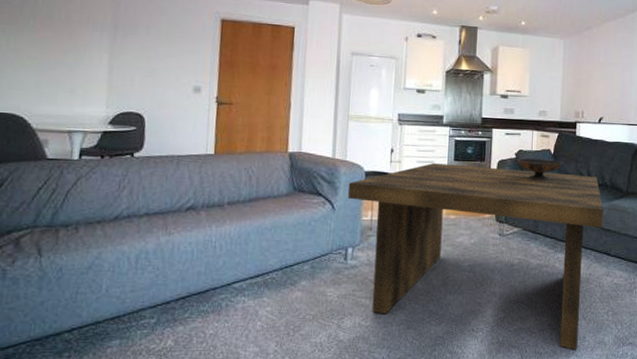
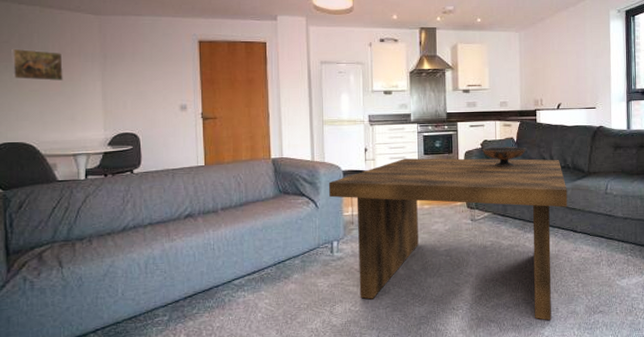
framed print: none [10,10,69,51] -> present [12,48,63,82]

